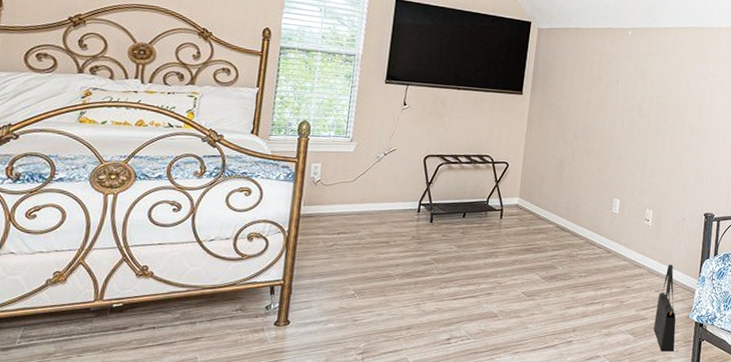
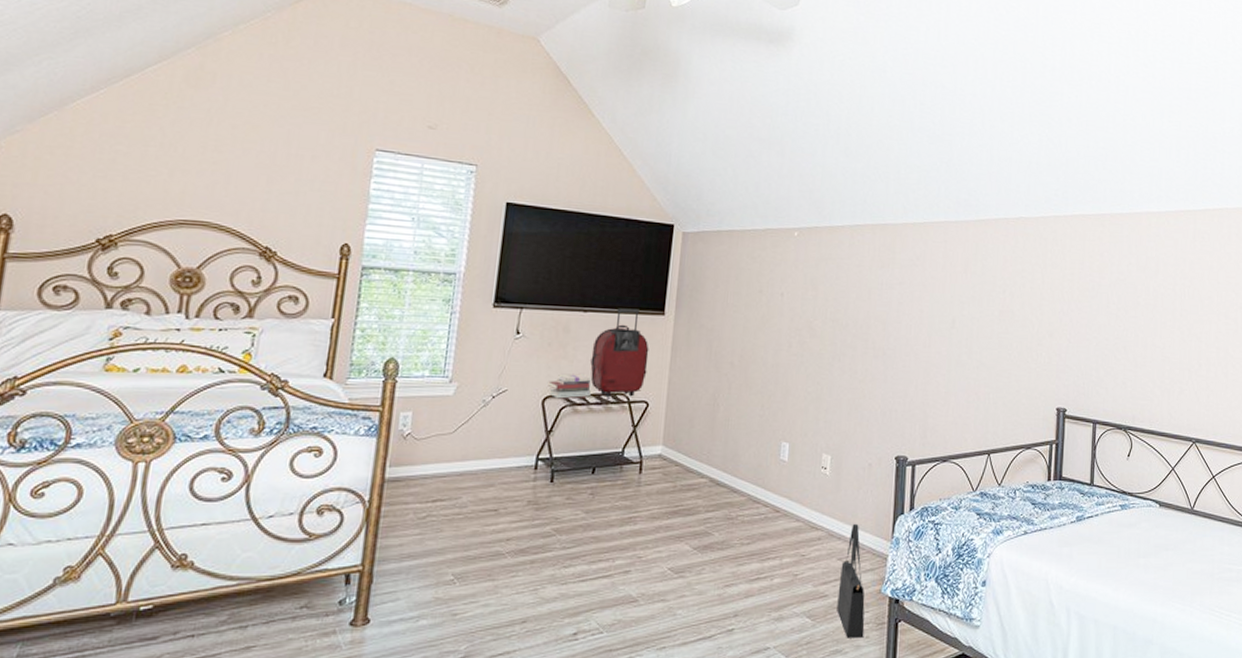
books: none [428,138,463,159] -> present [548,374,591,399]
suitcase: none [462,87,510,159] -> present [590,308,649,398]

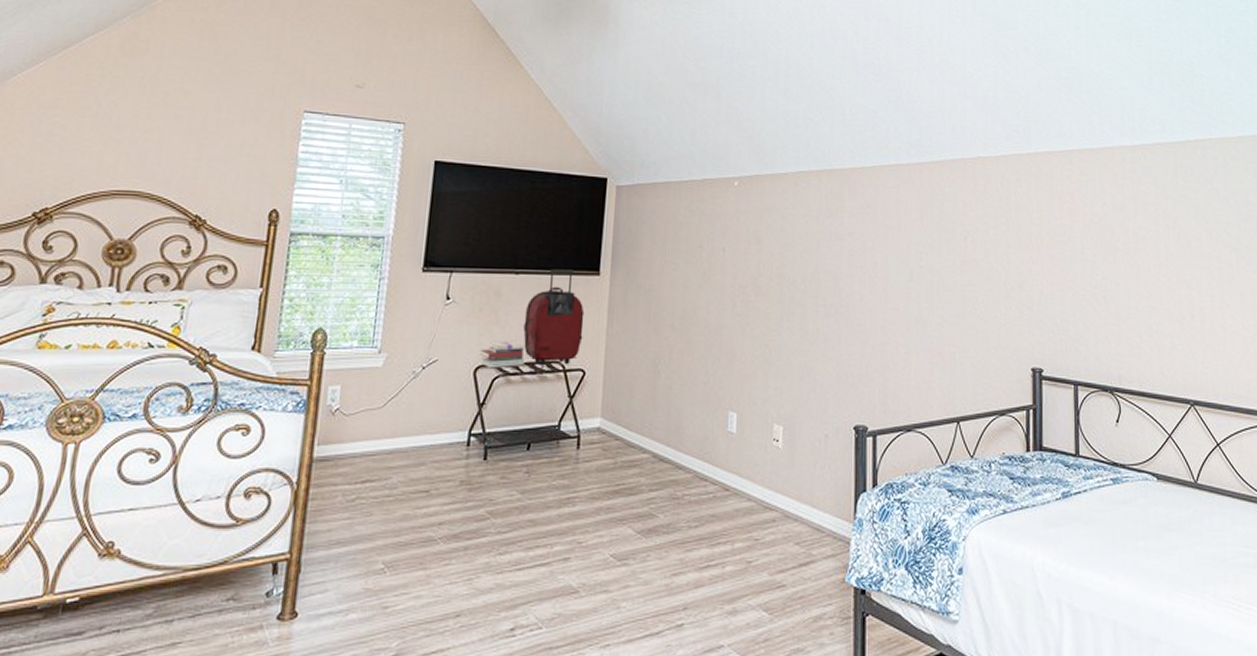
tote bag: present [837,524,865,638] -> none [796,504,828,635]

